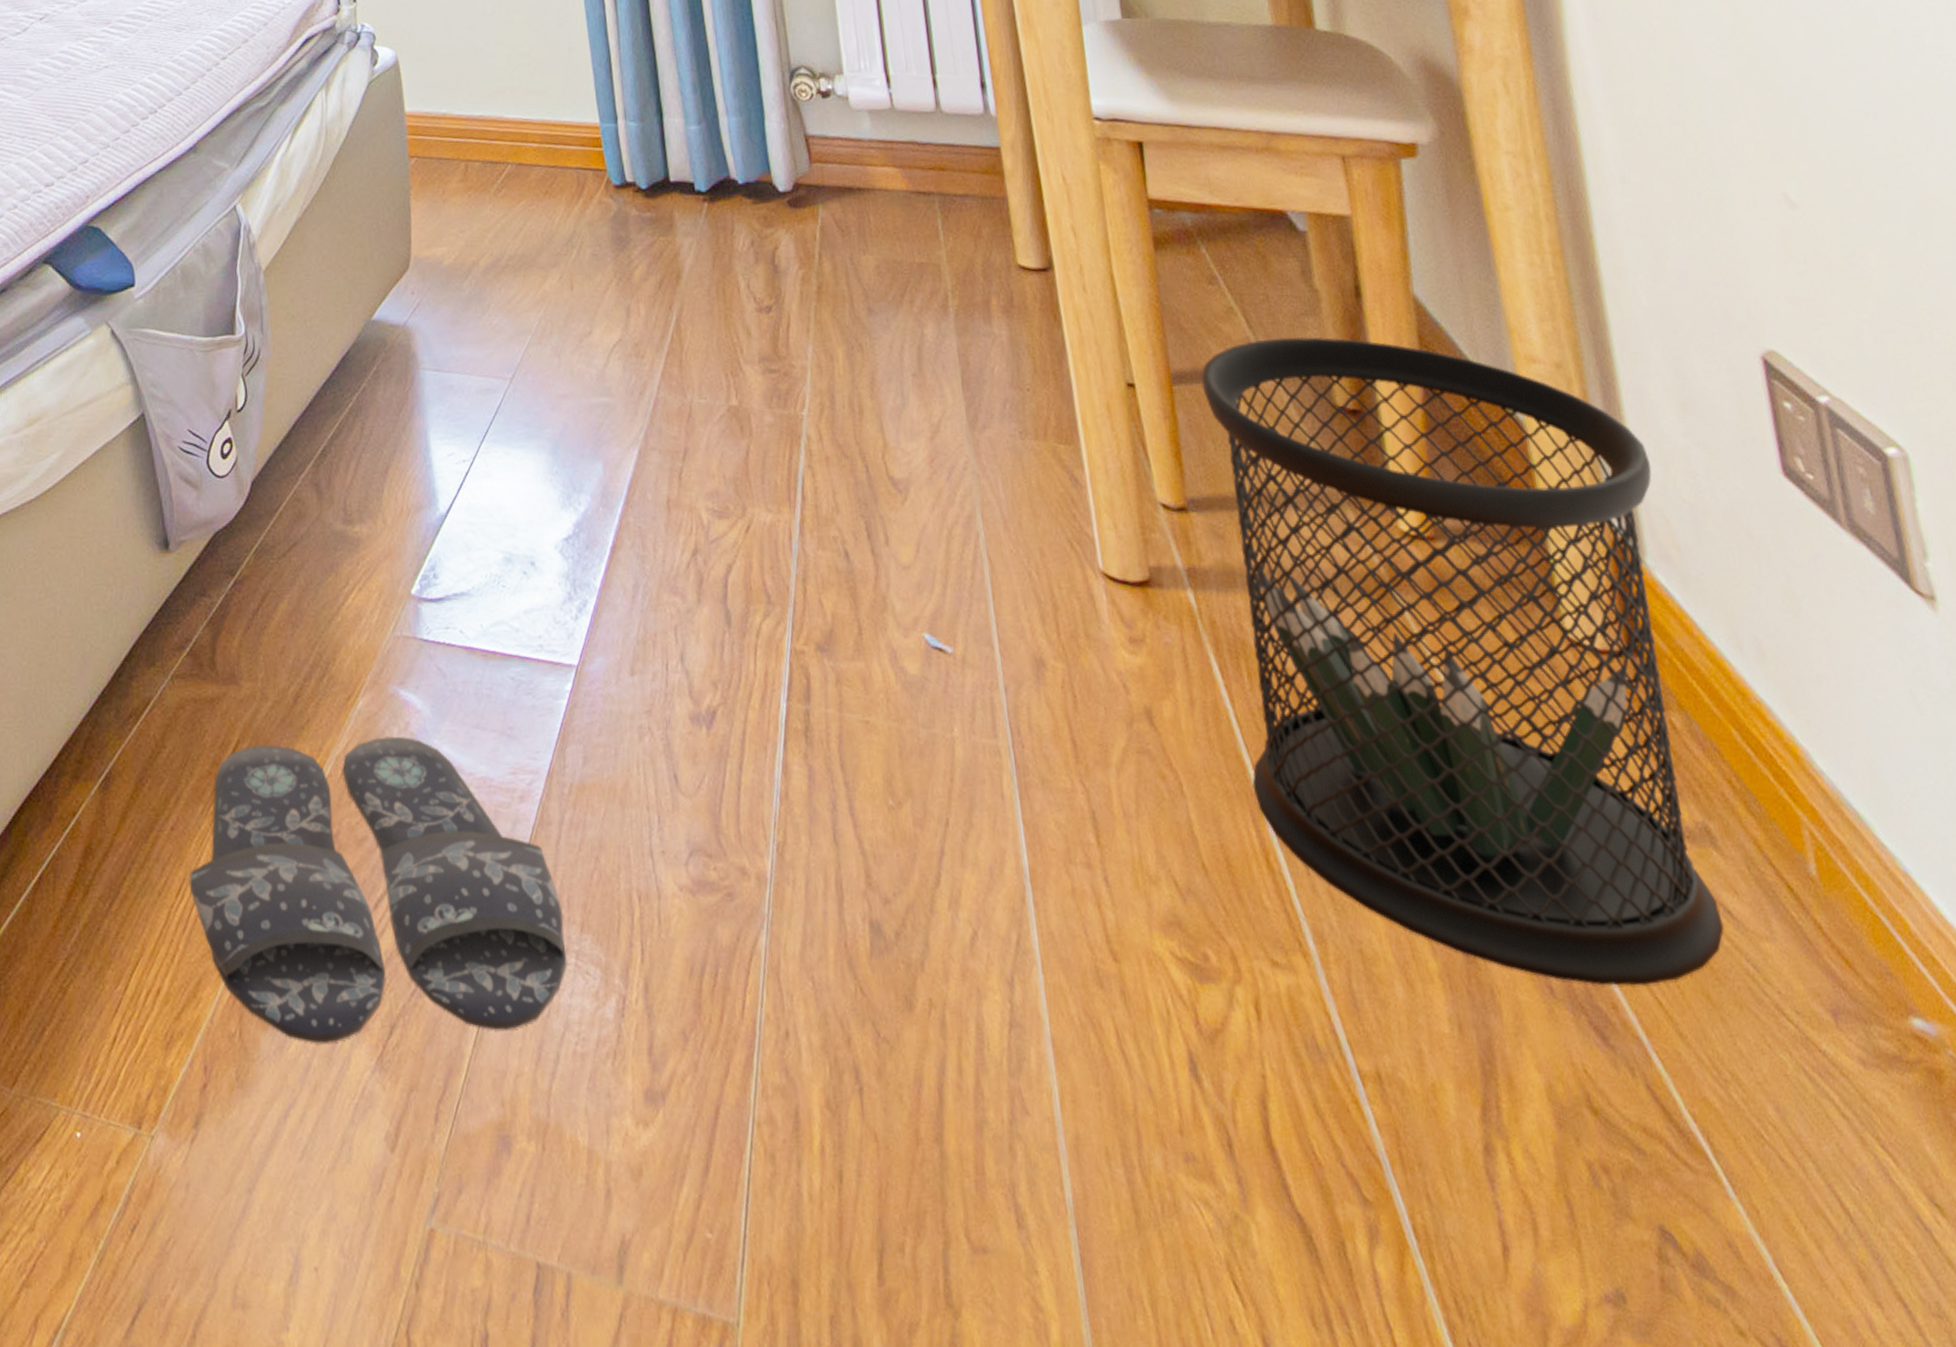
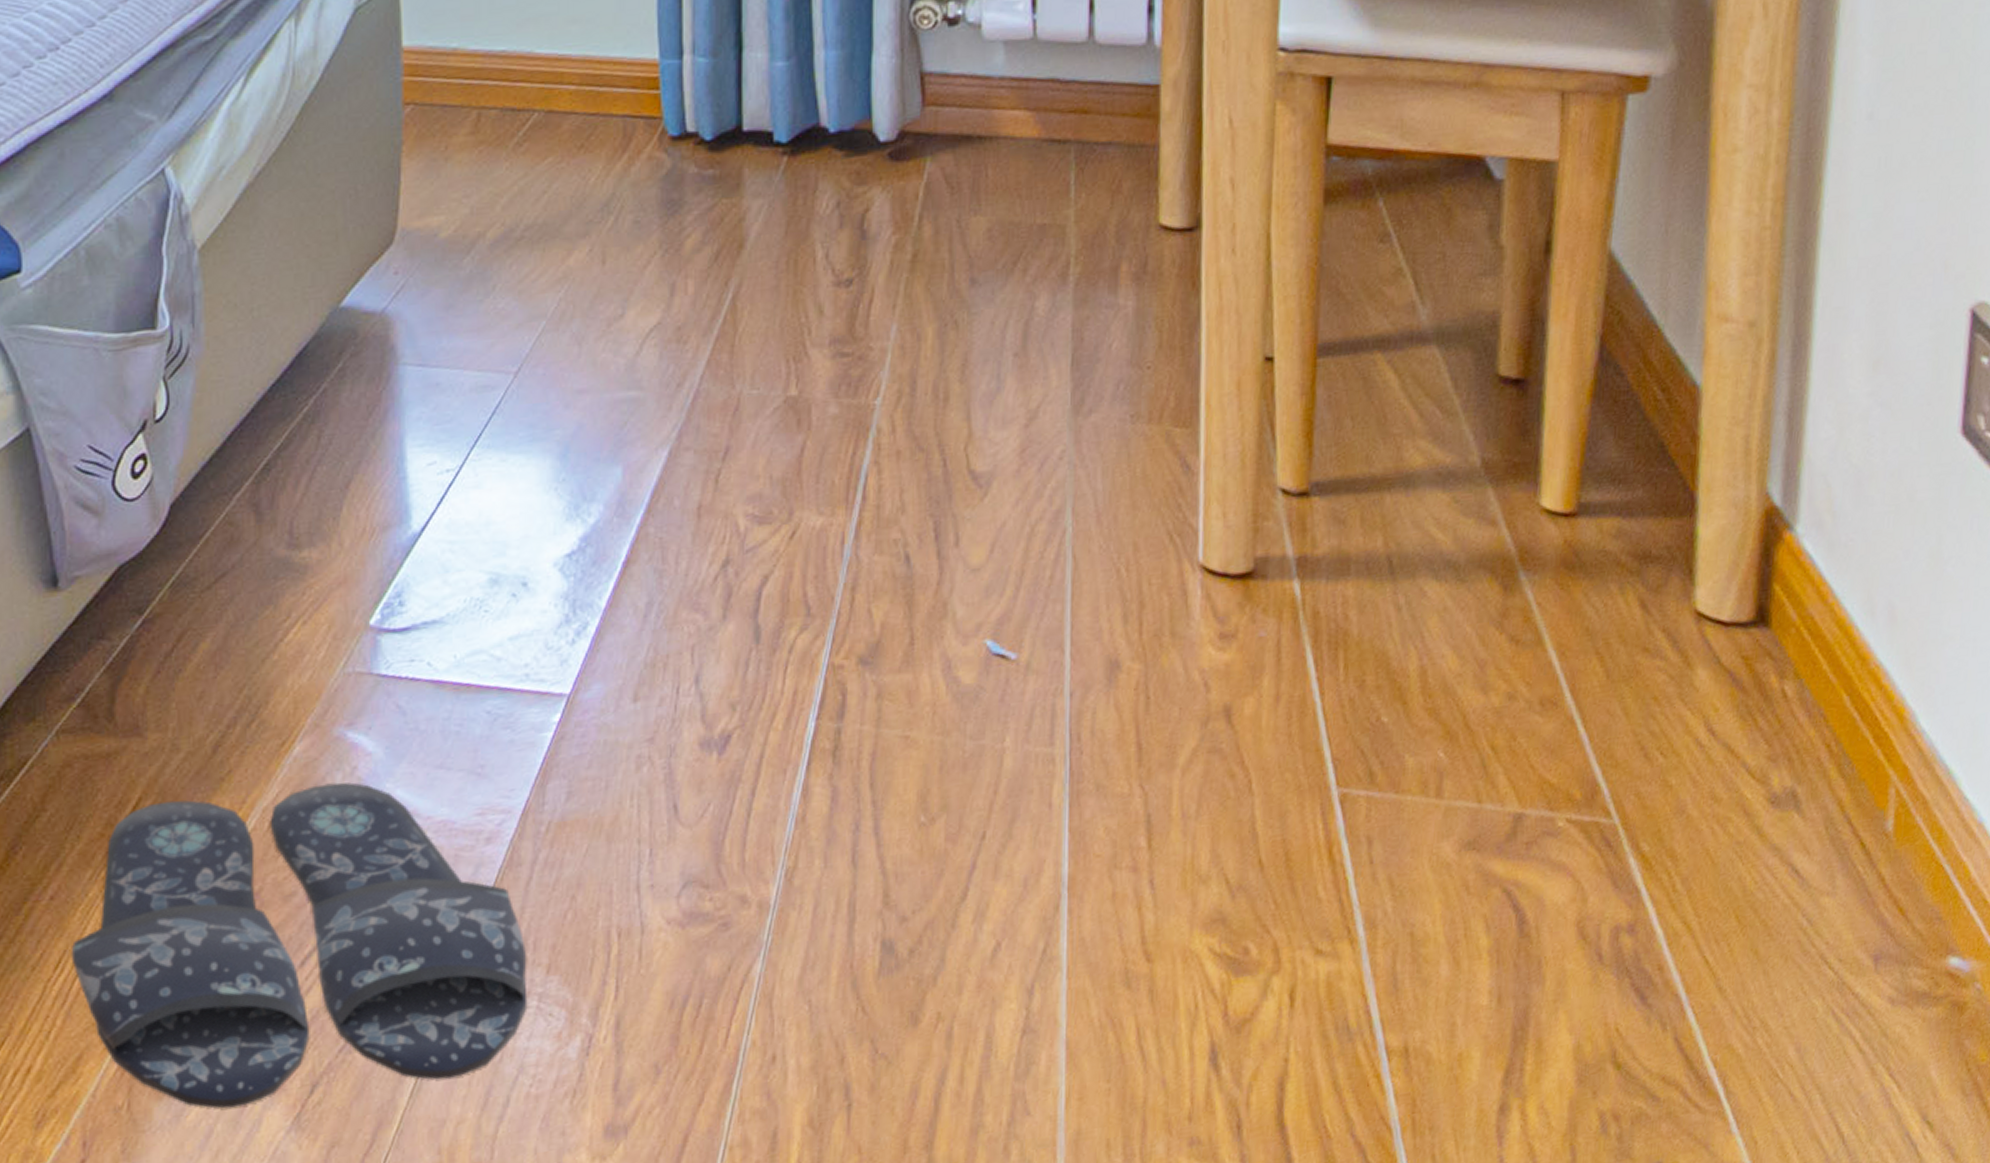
pencil holder: present [1201,336,1724,986] -> none [1328,299,1826,949]

